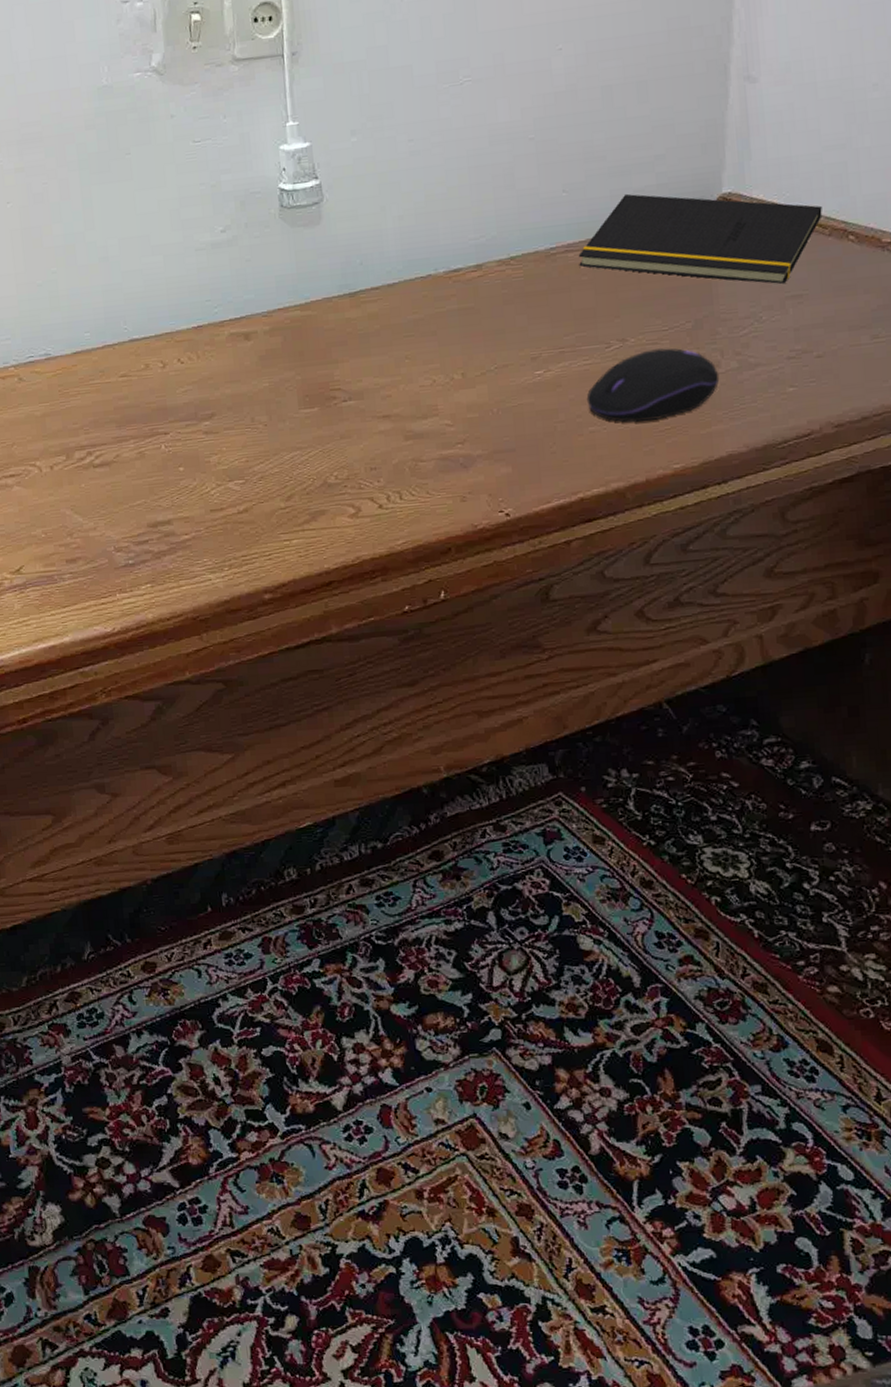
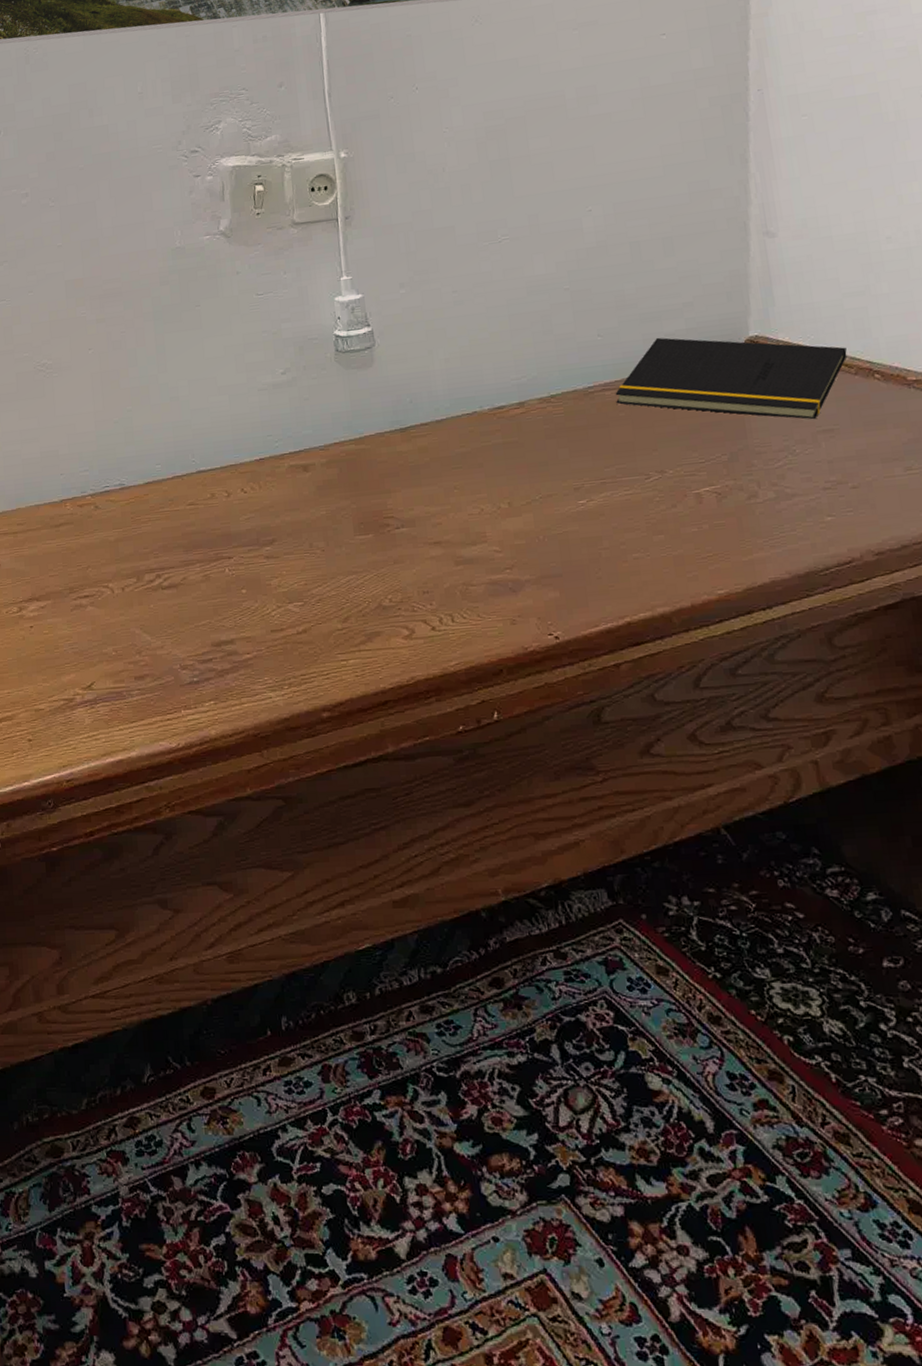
computer mouse: present [586,348,720,423] -> none [629,479,758,550]

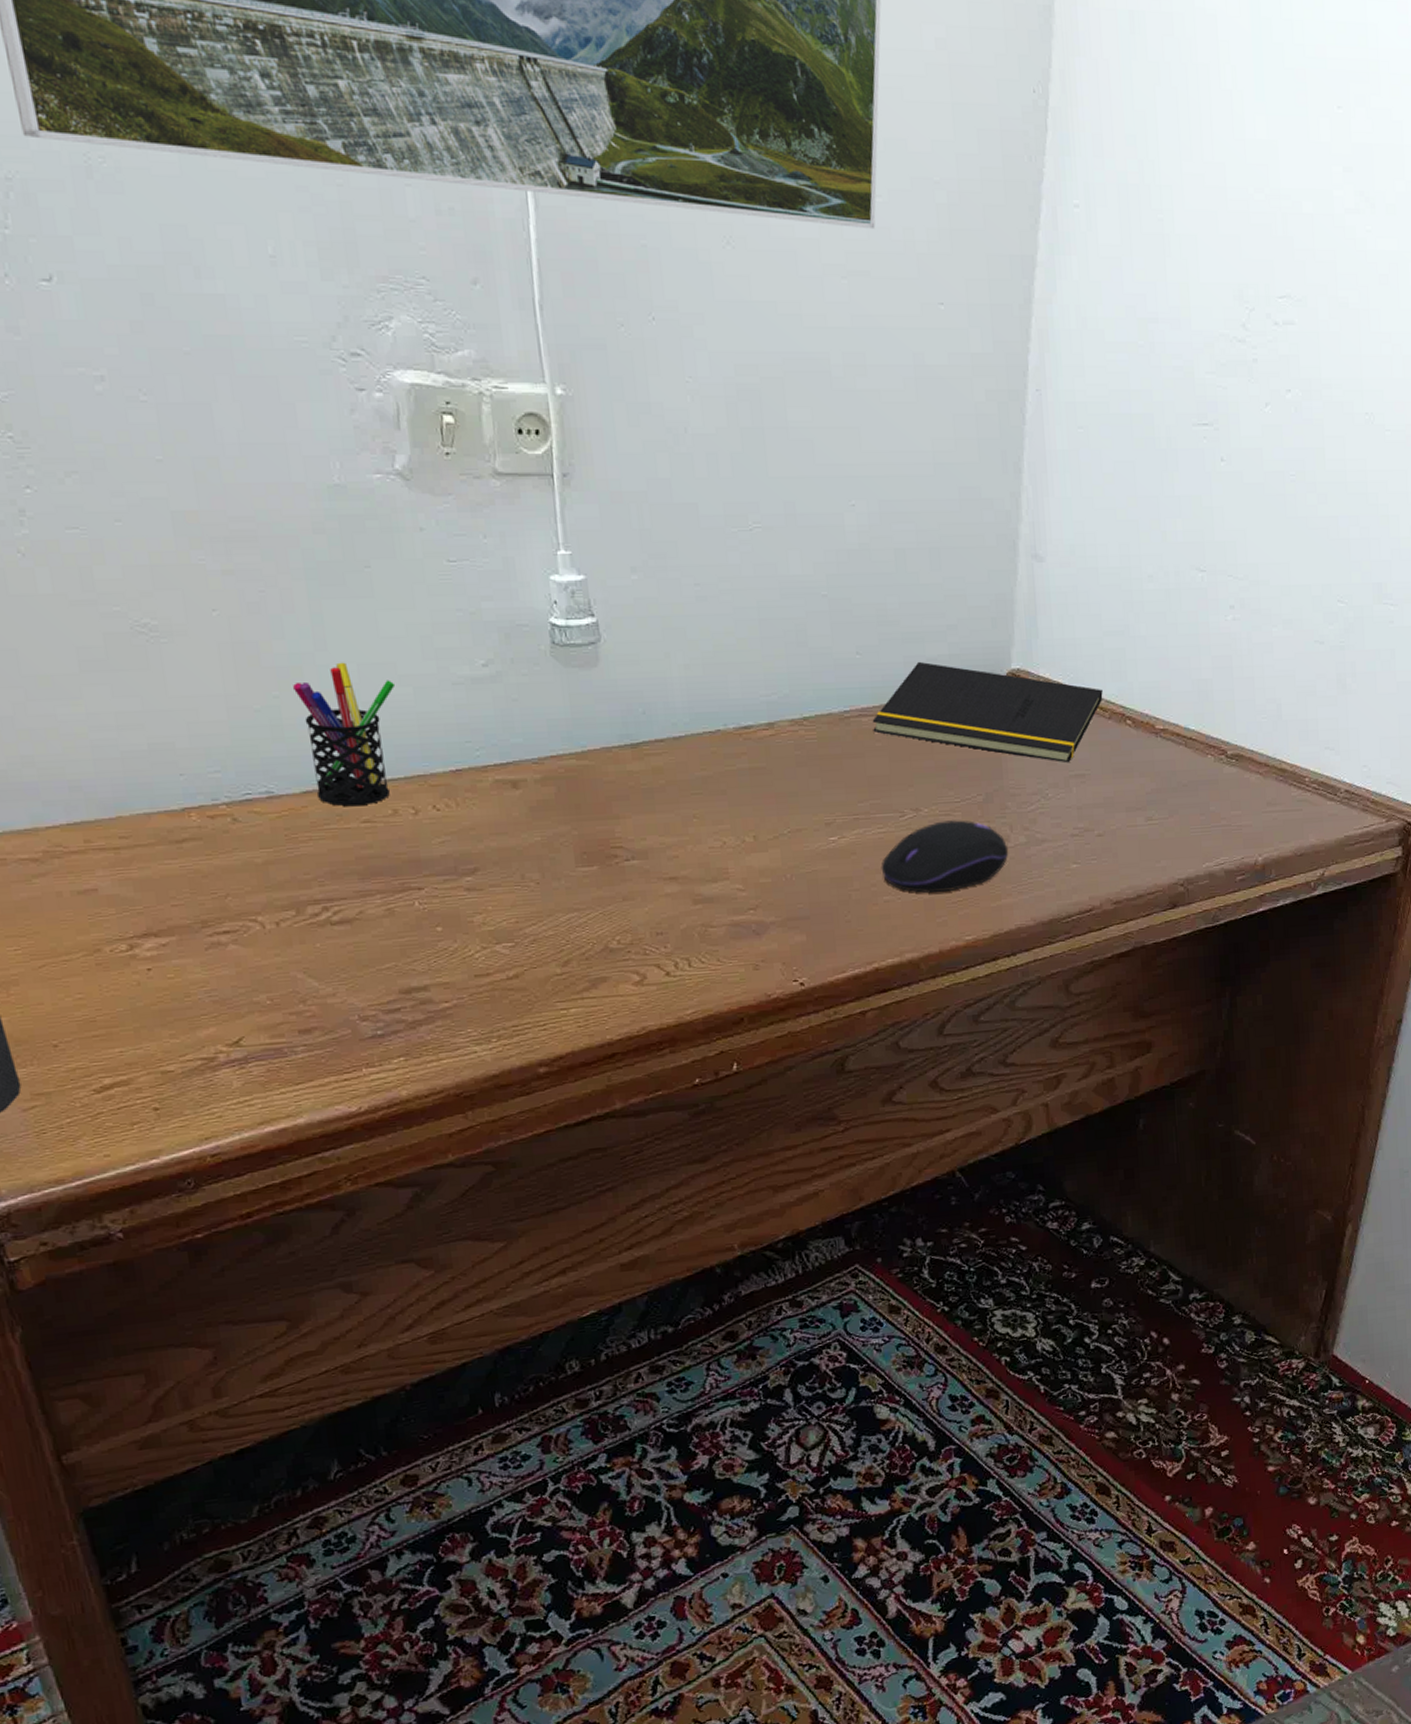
pen holder: none [142,380,216,493] -> present [293,662,396,807]
computer mouse: none [629,479,758,550] -> present [881,820,1009,893]

